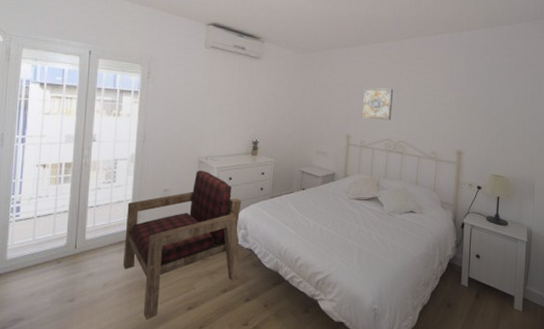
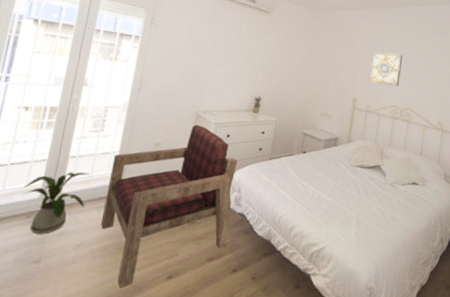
house plant: none [51,220,108,277] -> present [22,172,90,234]

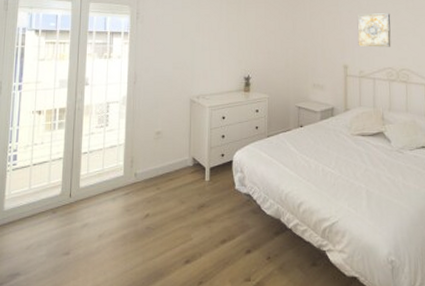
house plant: present [22,172,90,234] -> none [46,167,101,228]
armchair: present [101,125,238,289] -> none [118,111,240,275]

